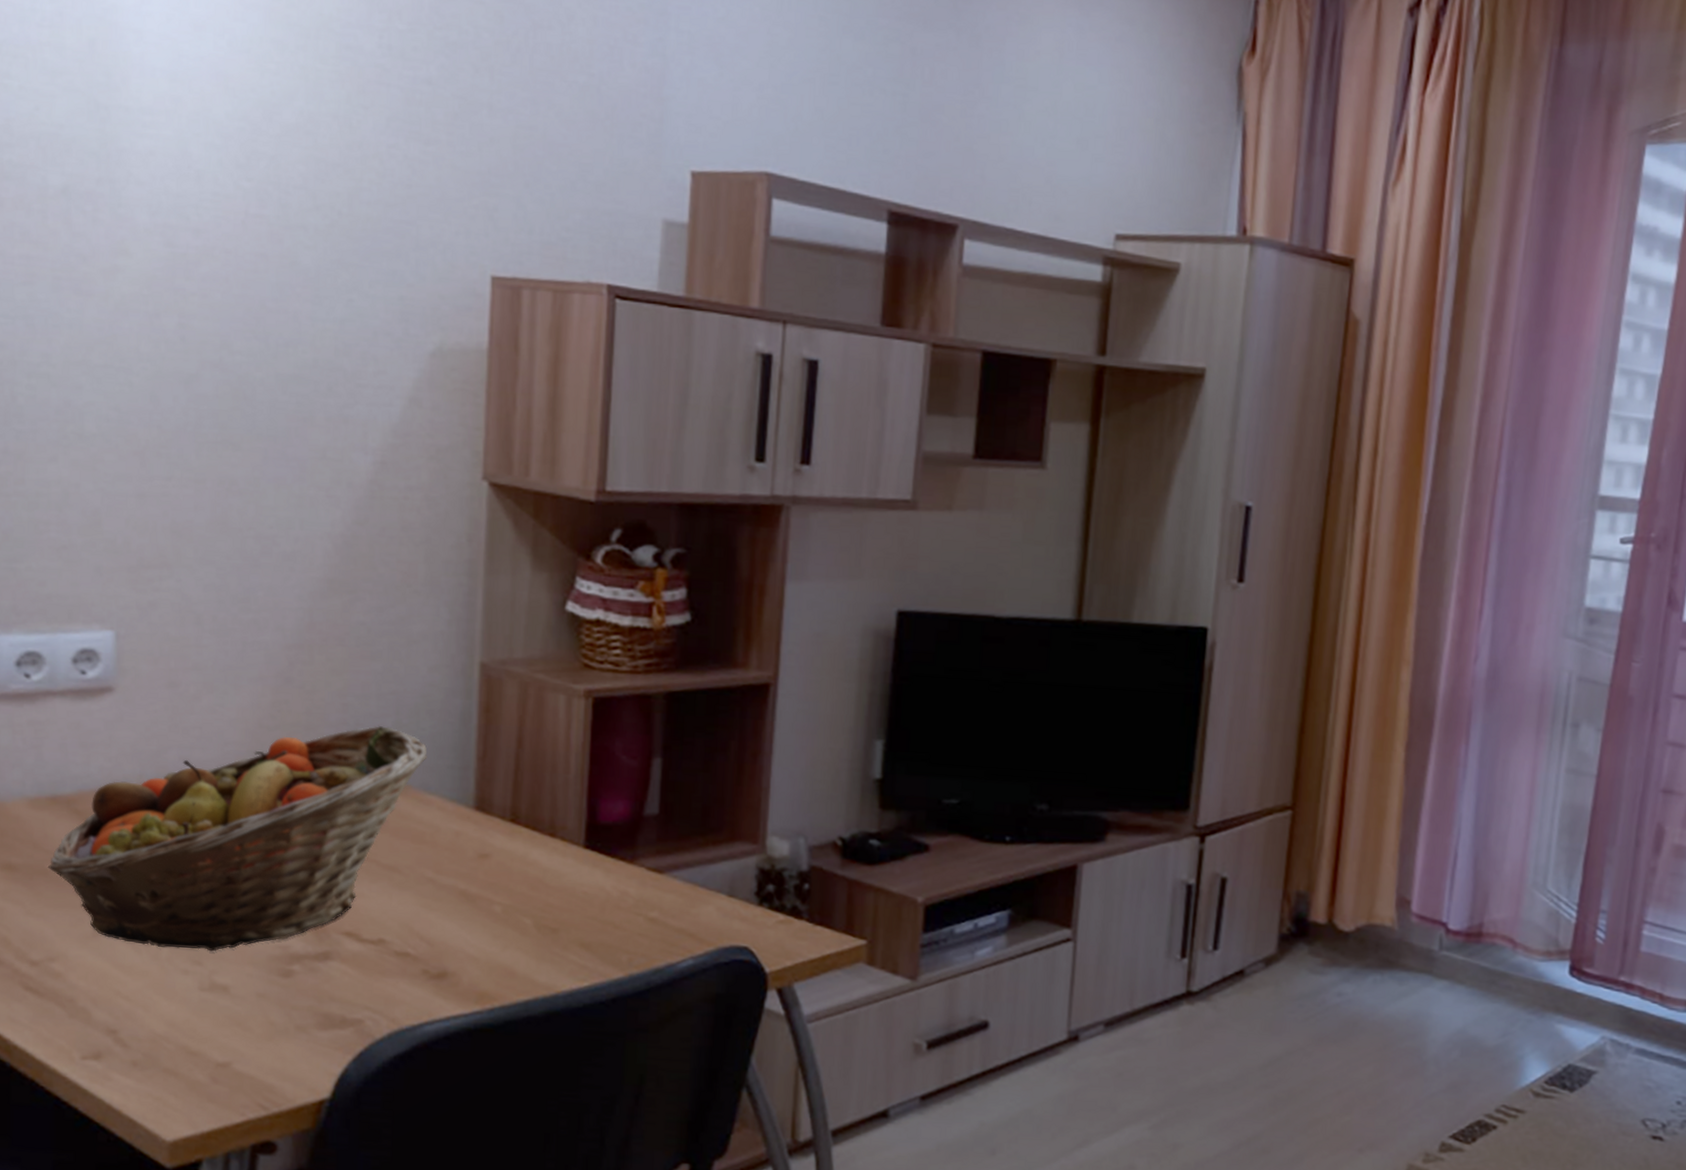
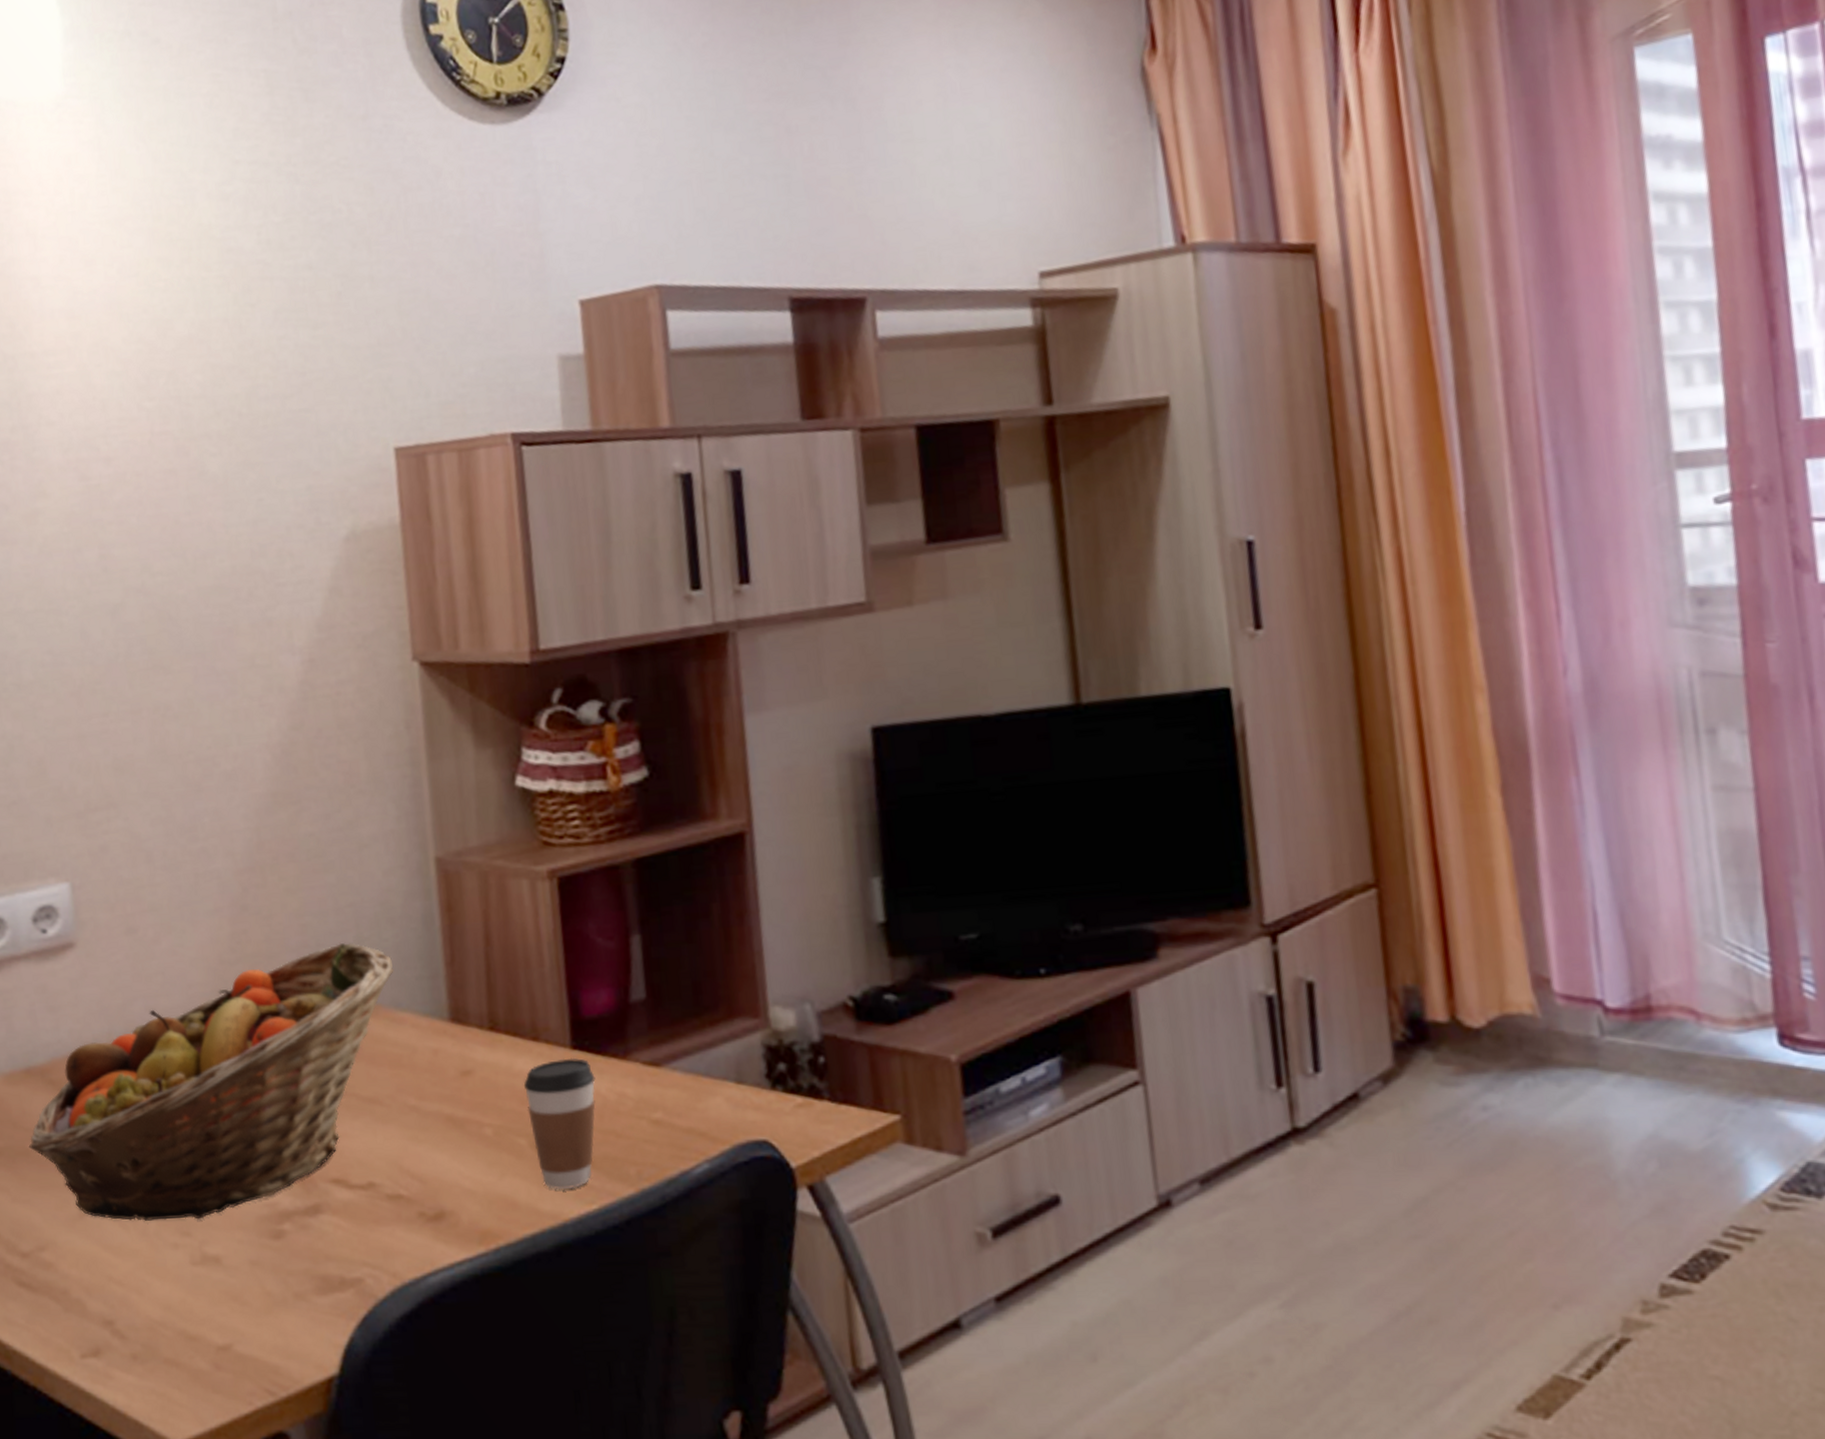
coffee cup: none [535,855,603,966] -> present [523,1058,596,1190]

